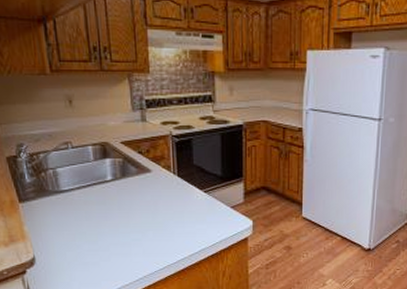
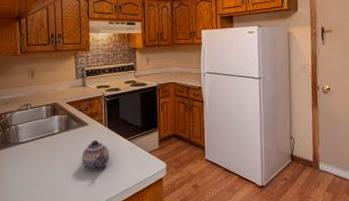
teapot: none [144,190,180,227] -> present [82,139,109,171]

